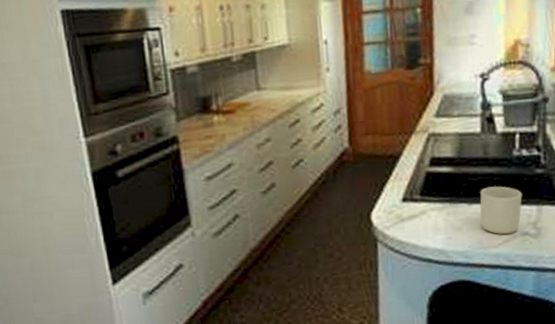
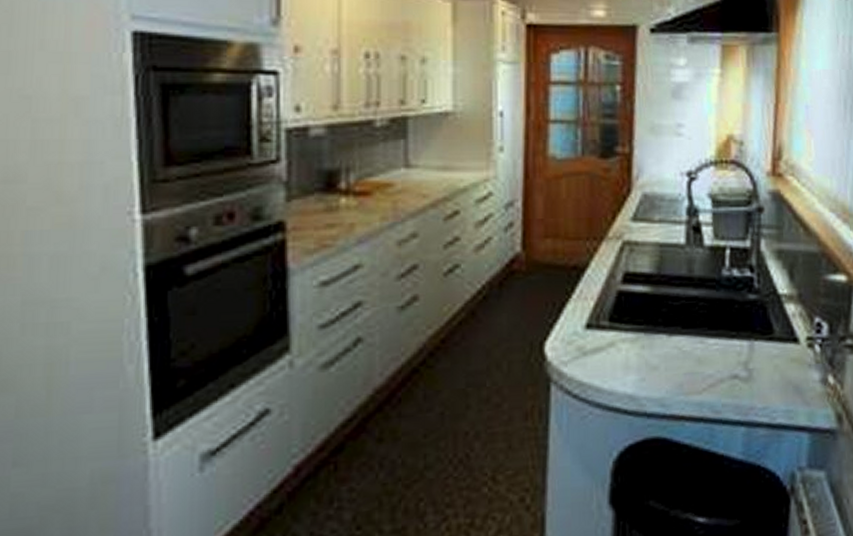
mug: present [479,185,523,235] -> none [681,312,732,377]

